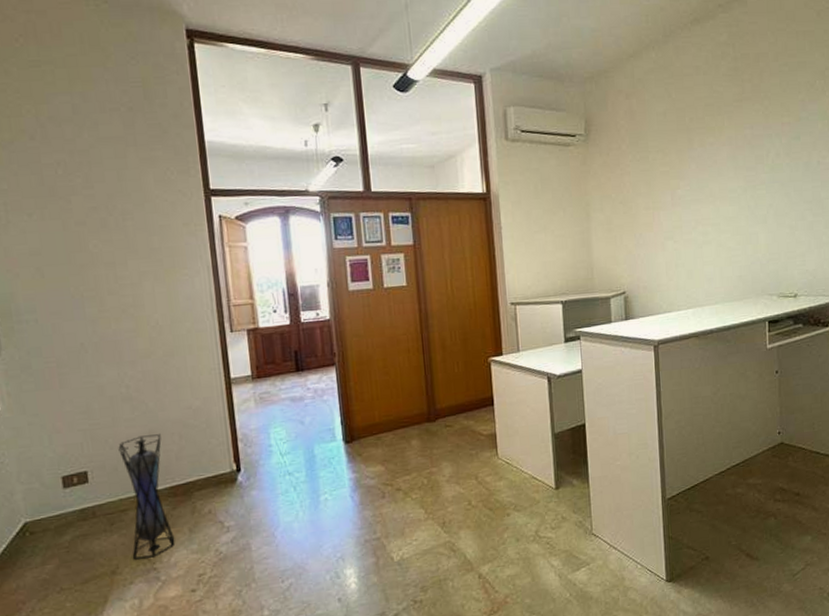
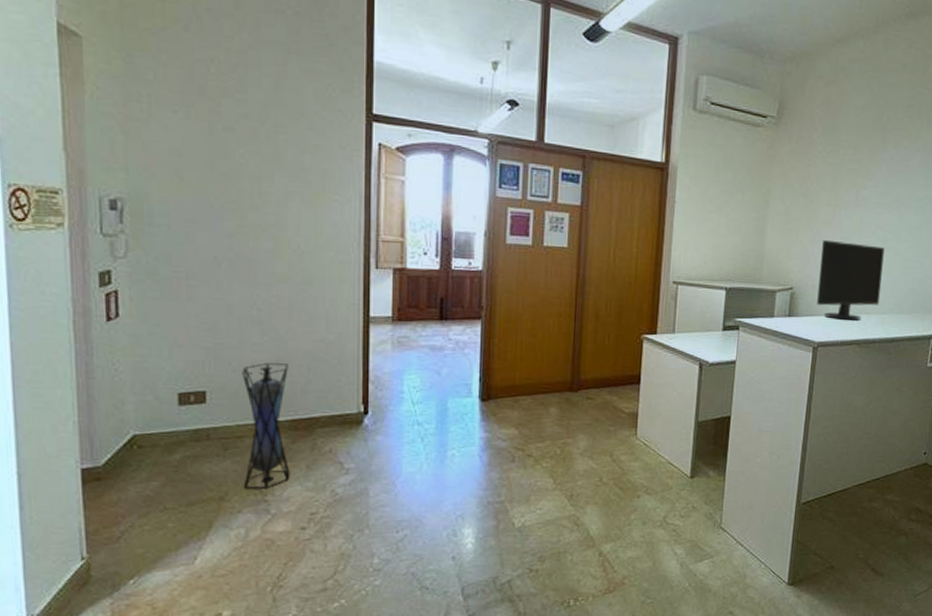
monitor: none [647,240,711,316] -> present [817,239,885,321]

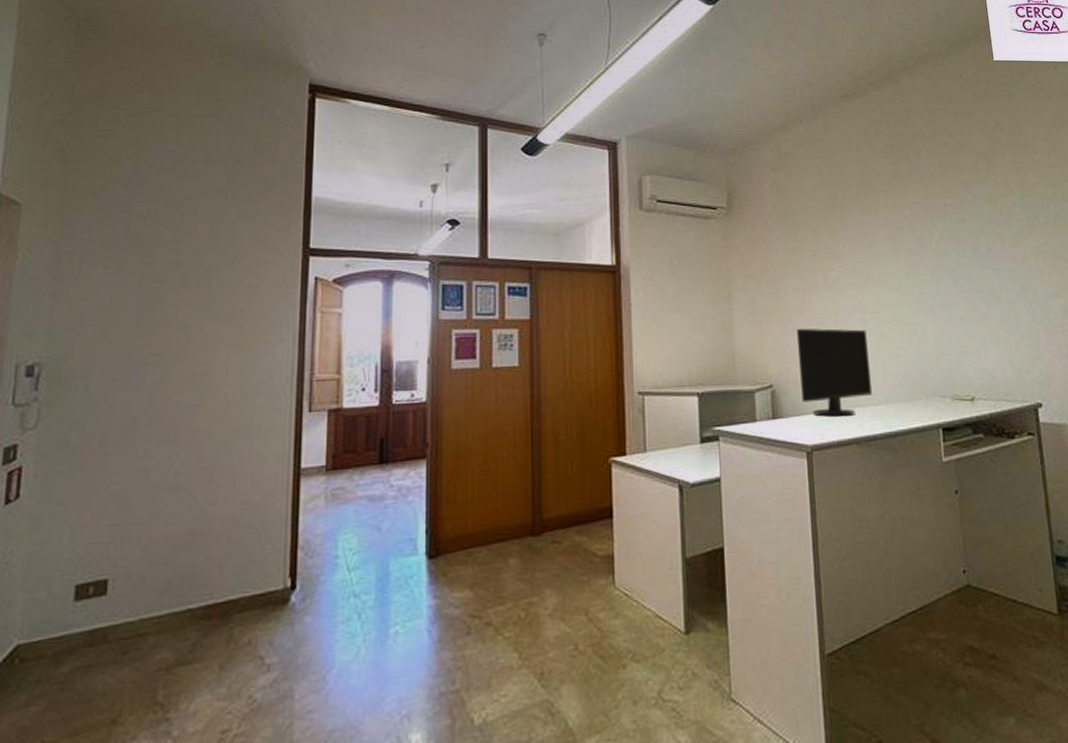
lantern: present [242,363,290,489] -> none [141,535,206,705]

